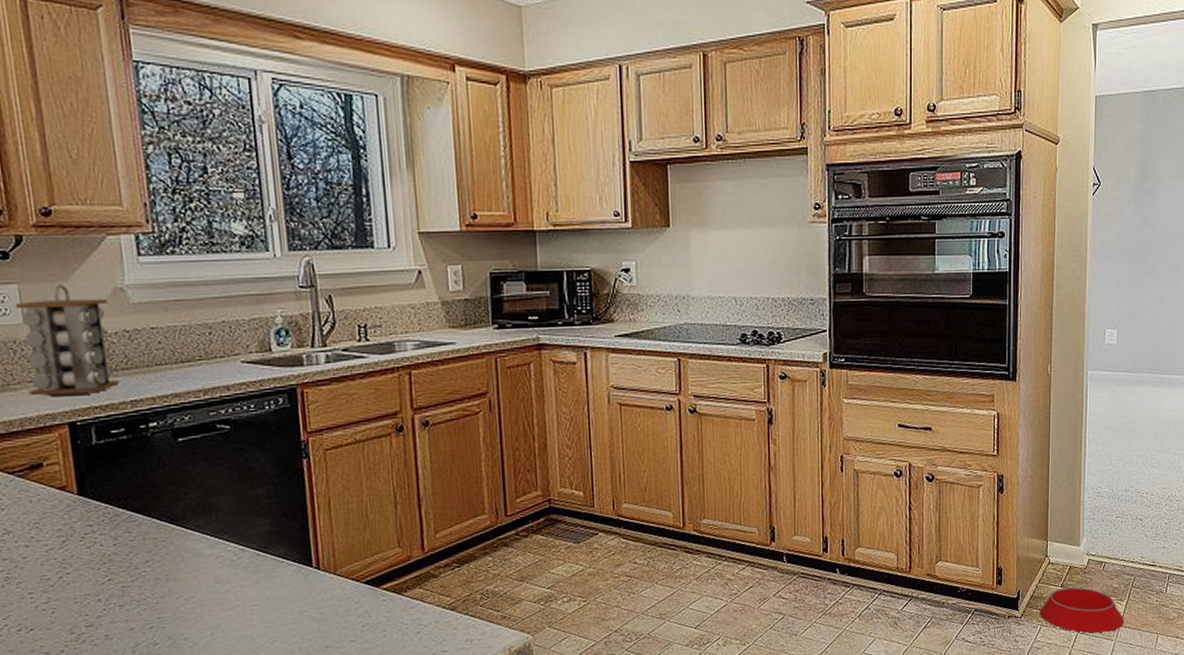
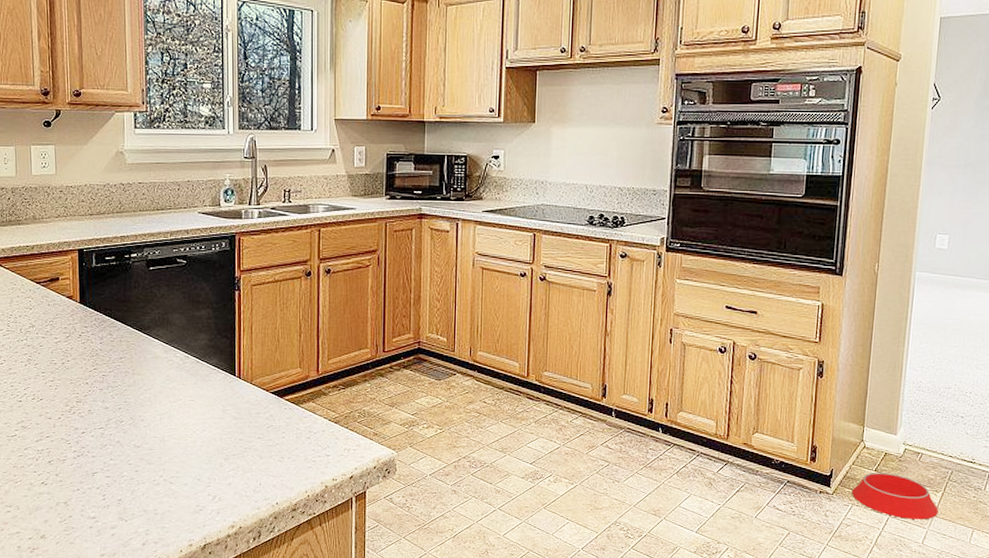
spice rack: present [14,284,119,397] -> none [51,147,114,230]

